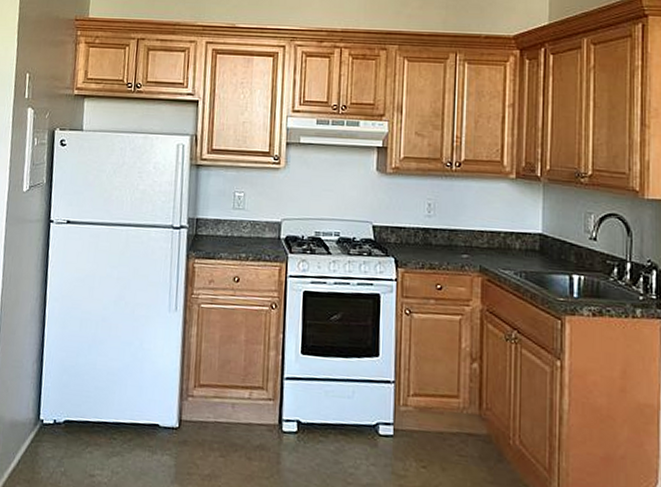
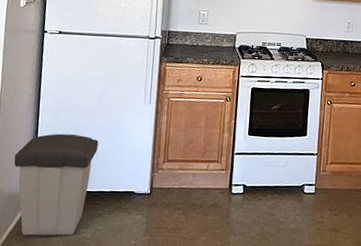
trash can: none [16,347,115,478] -> present [14,133,99,236]

